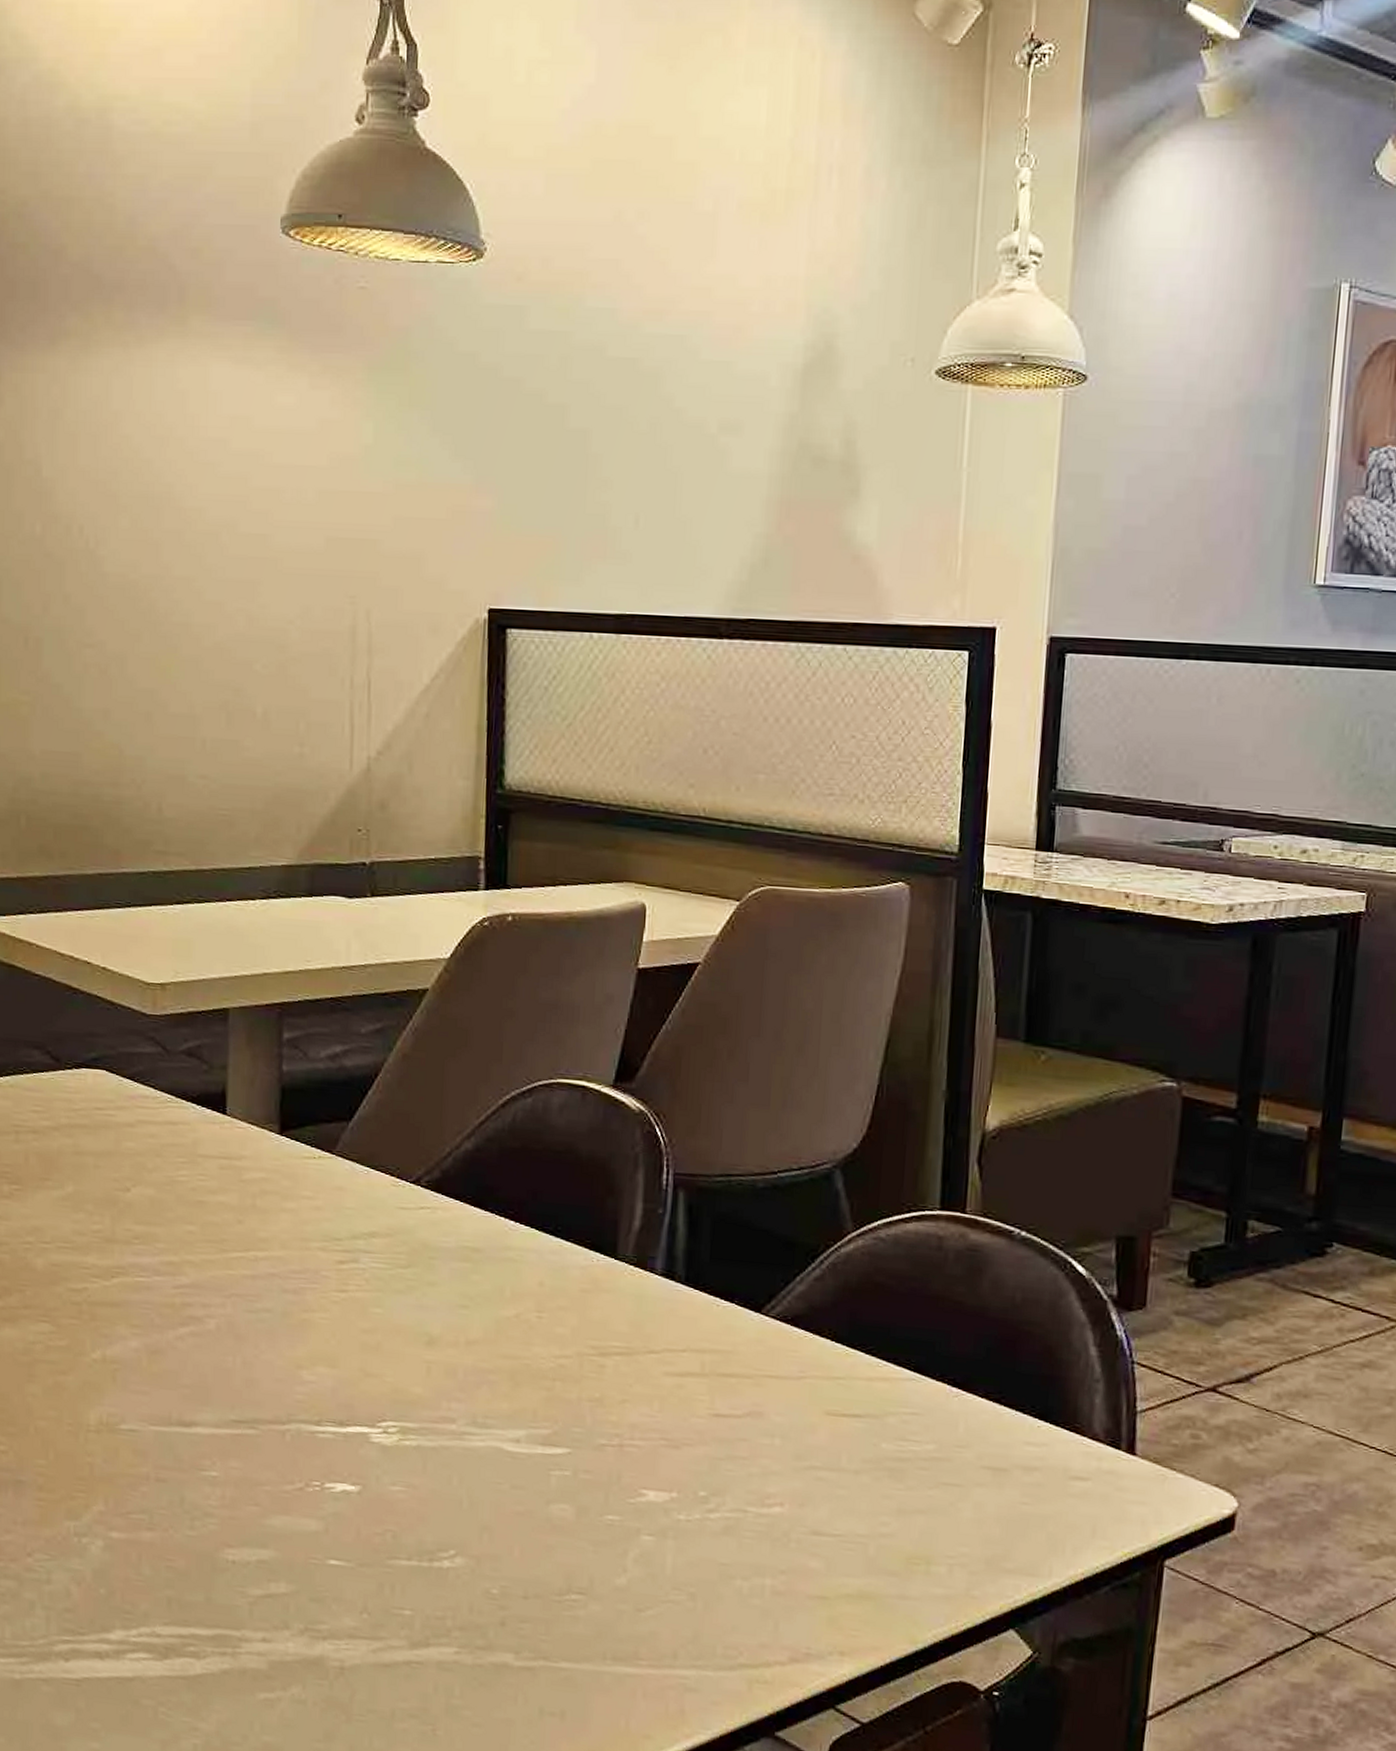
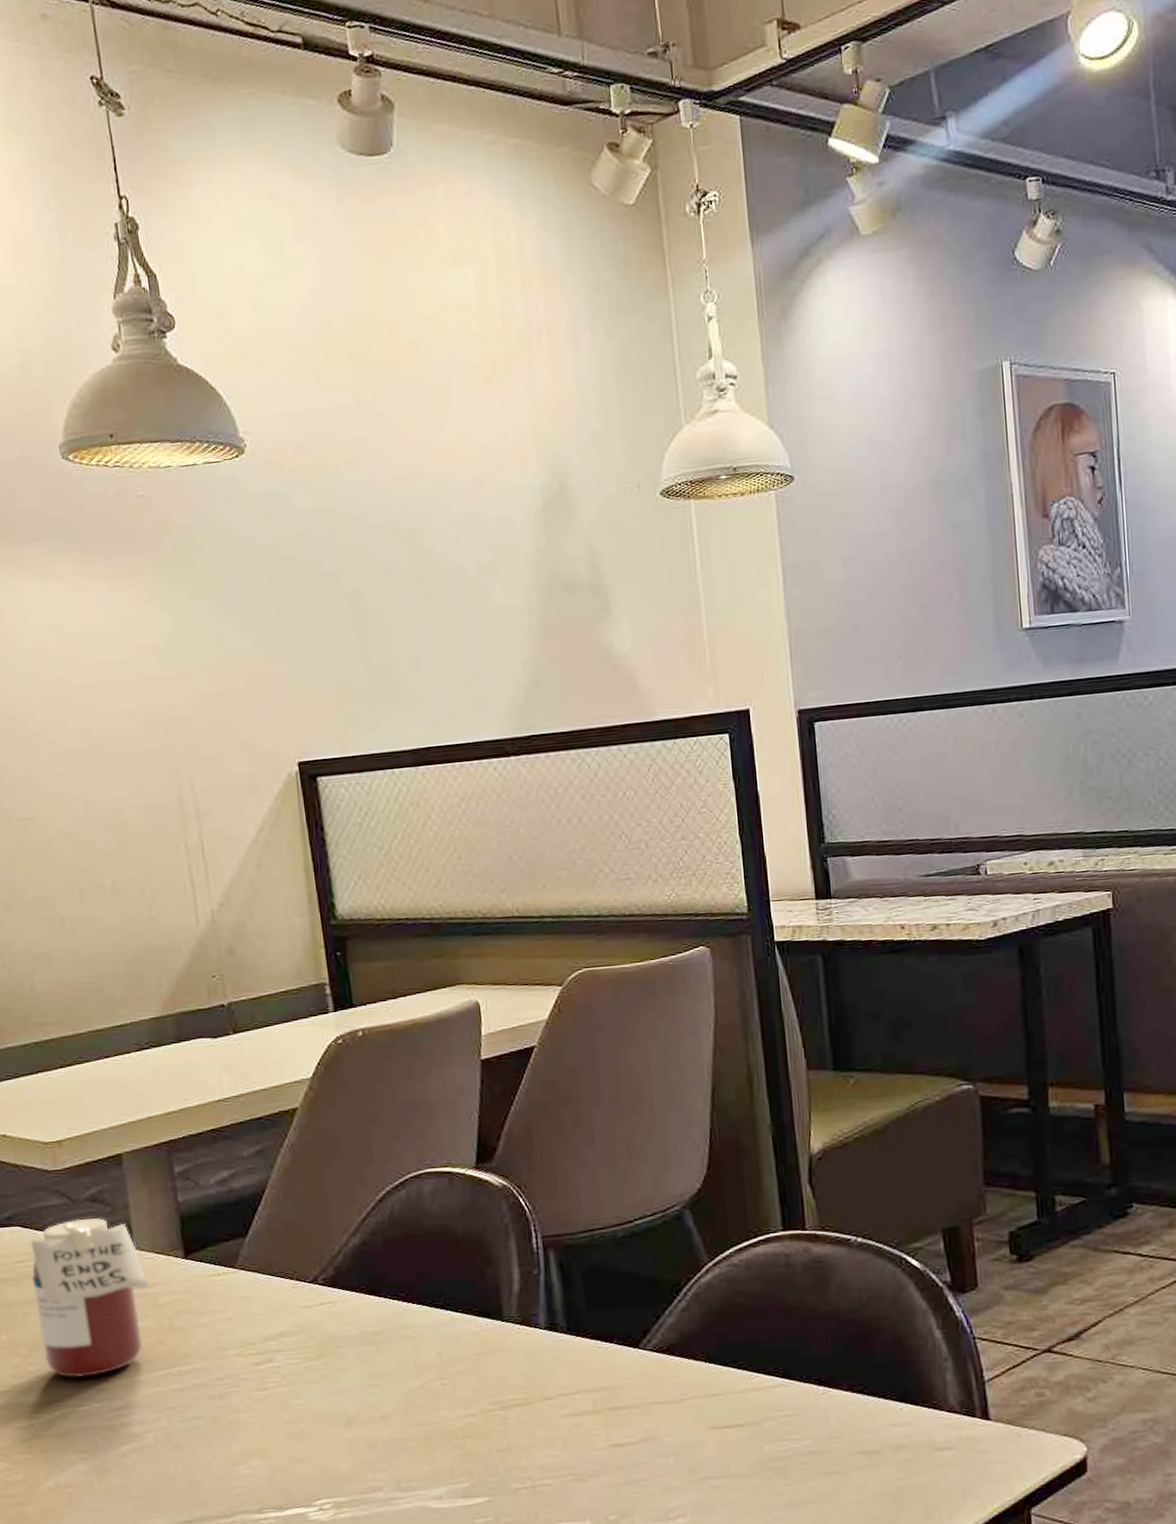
jar: none [109,1072,236,1246] -> present [30,1218,149,1378]

